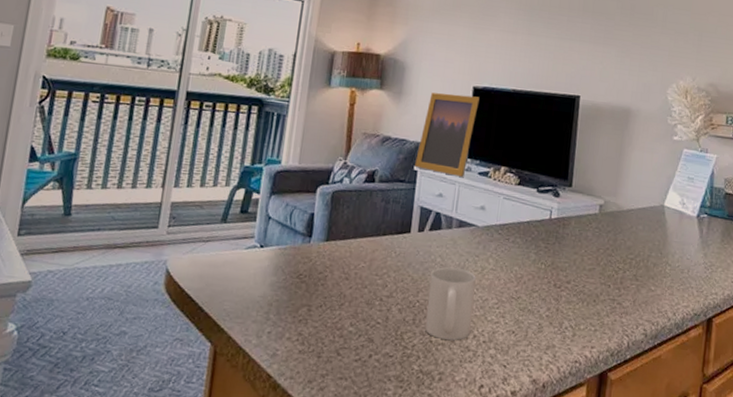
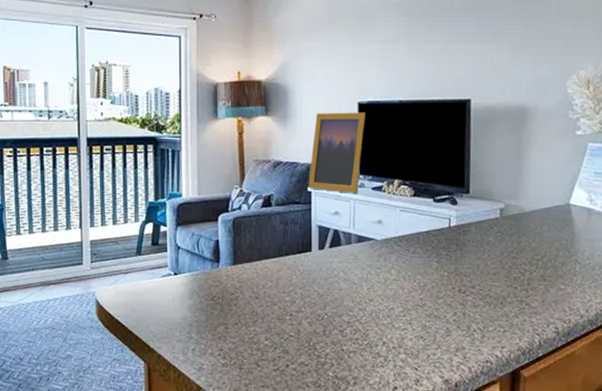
mug: present [424,267,476,340] -> none [335,281,380,347]

